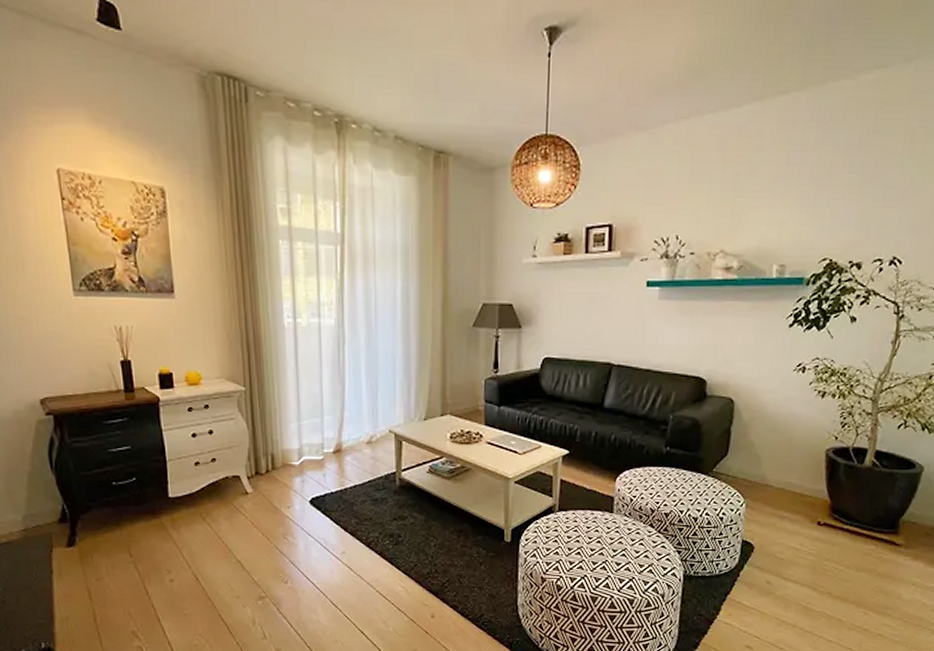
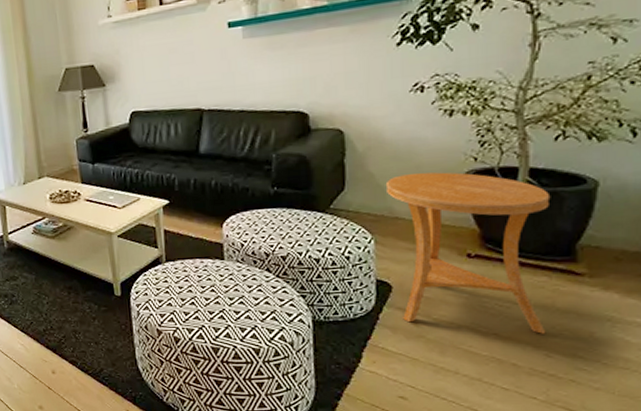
side table: none [759,445,888,594] -> present [385,172,551,334]

